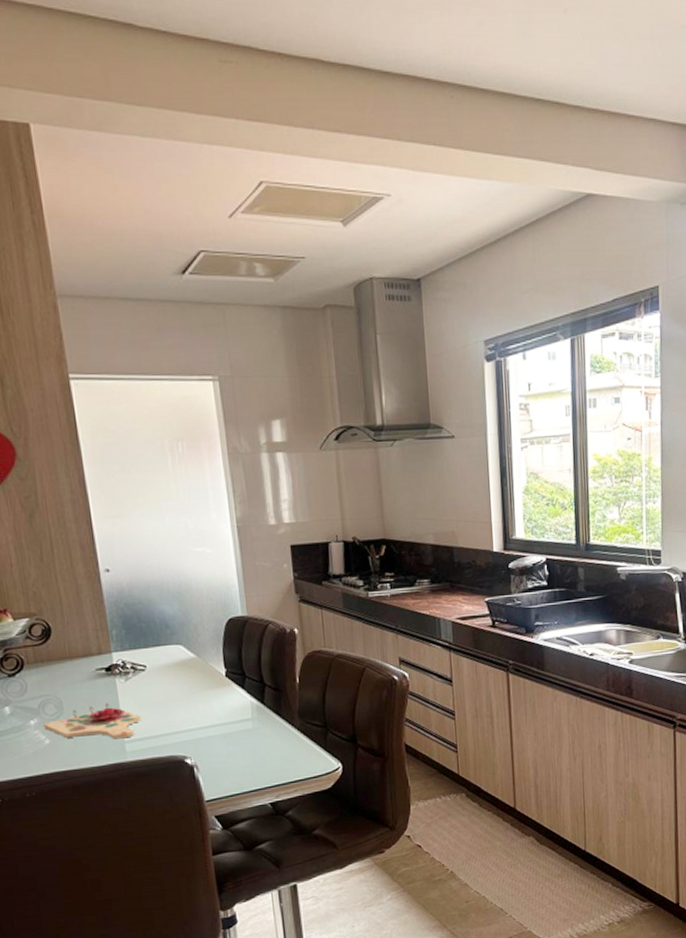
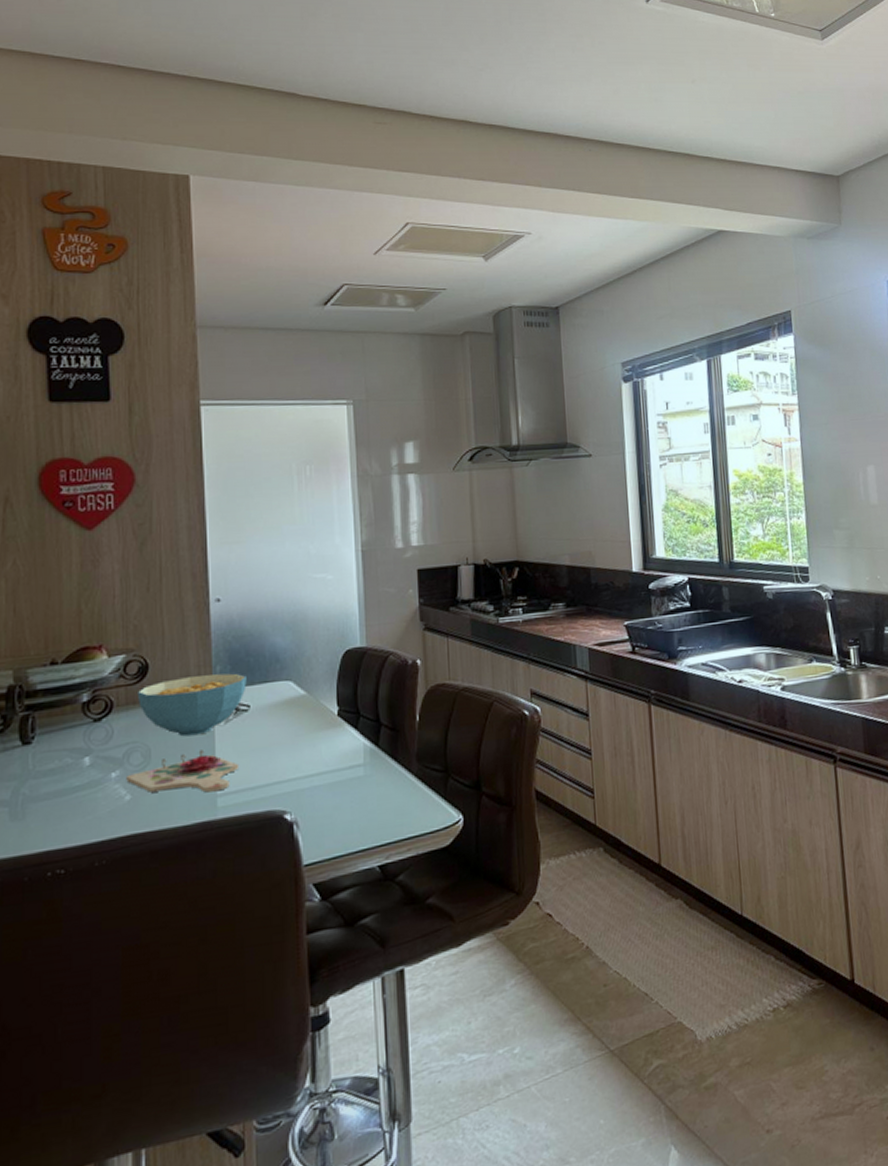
cereal bowl: none [43,637,142,692] -> present [136,673,247,737]

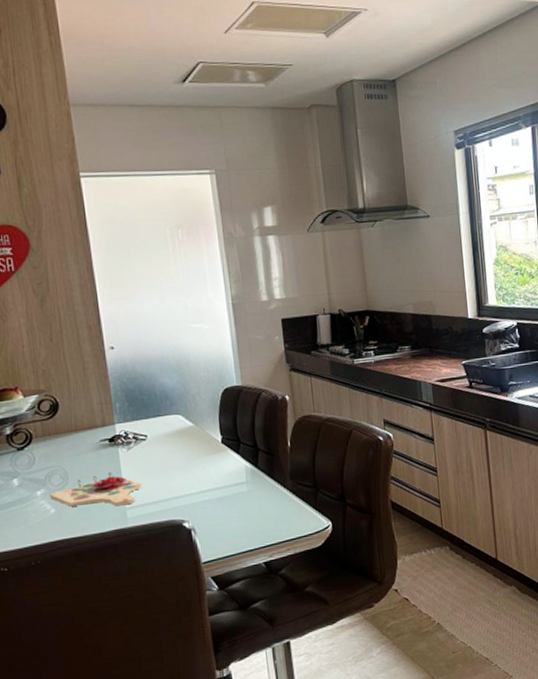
cereal bowl: present [136,673,247,737] -> none [51,409,143,462]

